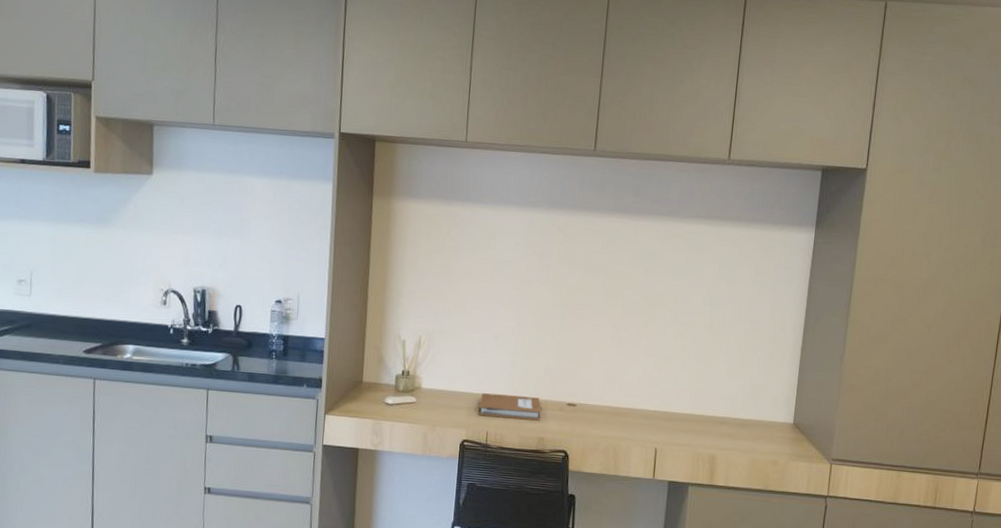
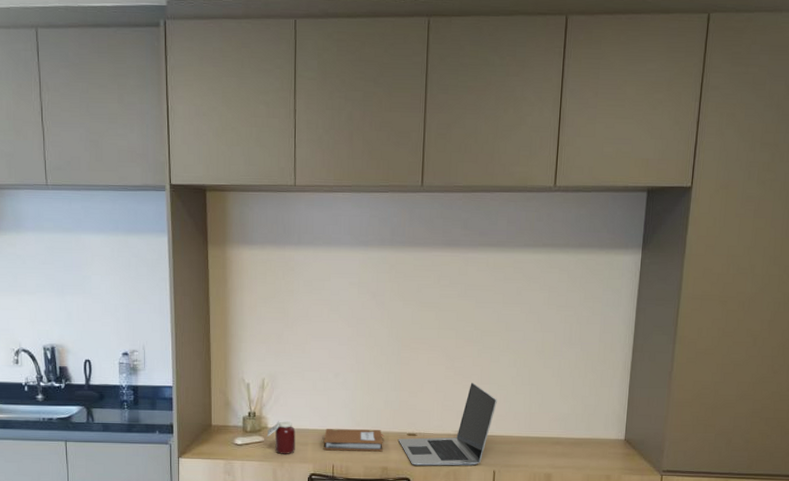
jar: none [419,382,450,418] -> present [266,421,296,454]
laptop: none [556,353,662,442] -> present [398,382,497,466]

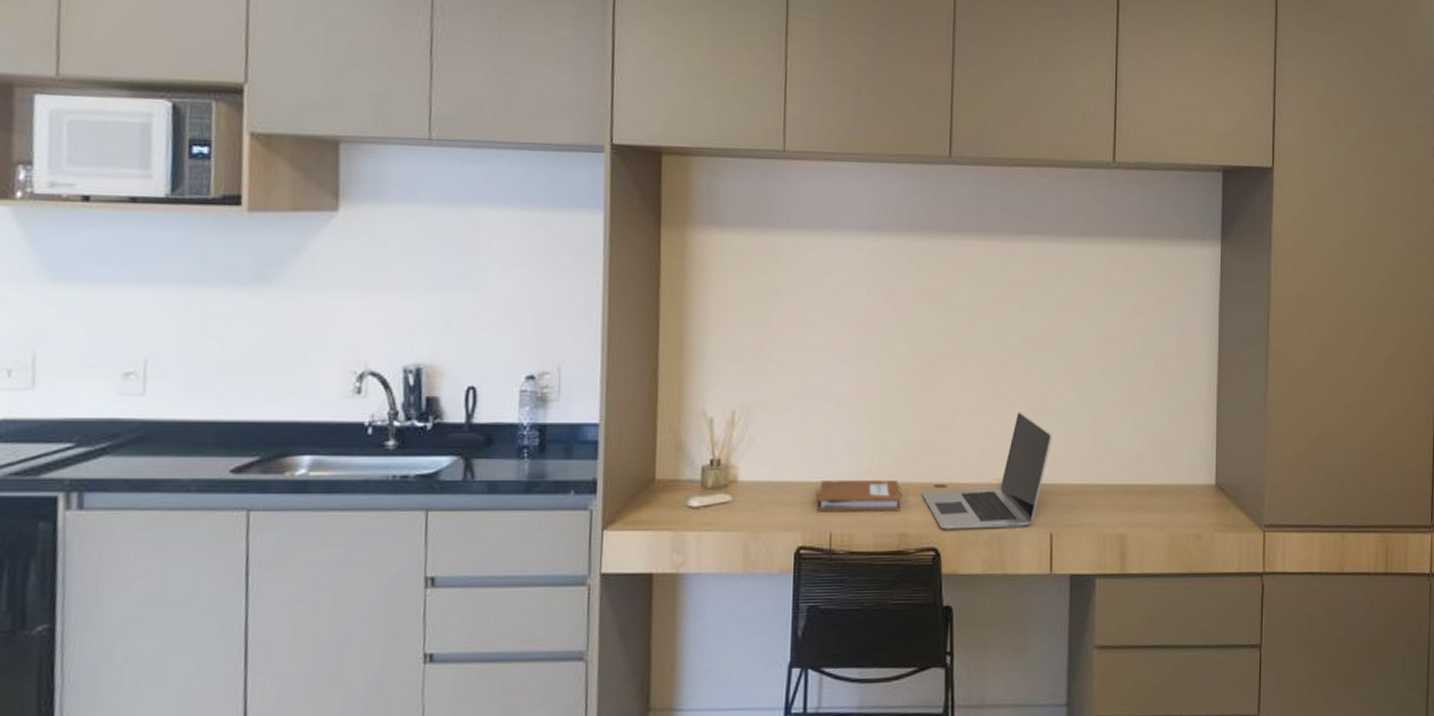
jar: present [266,421,296,454] -> none [735,471,778,519]

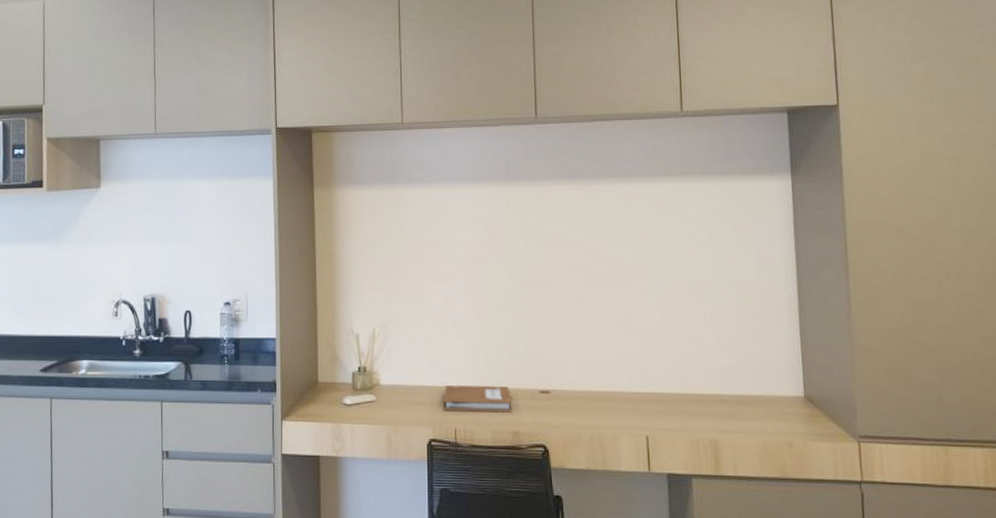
laptop: present [921,412,1052,530] -> none [529,329,642,430]

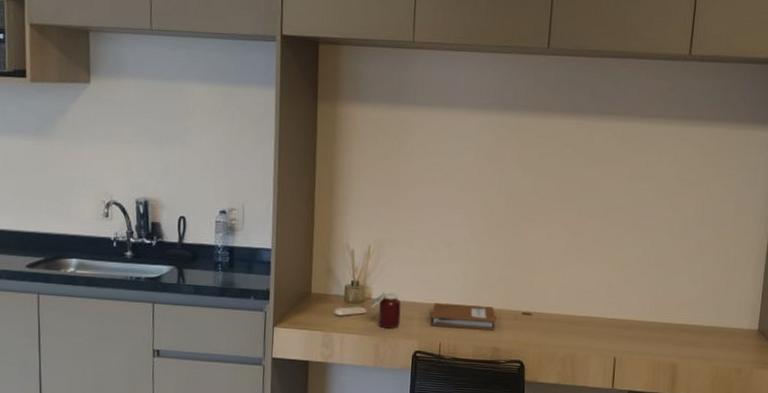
jar: none [379,377,411,416] -> present [369,292,401,329]

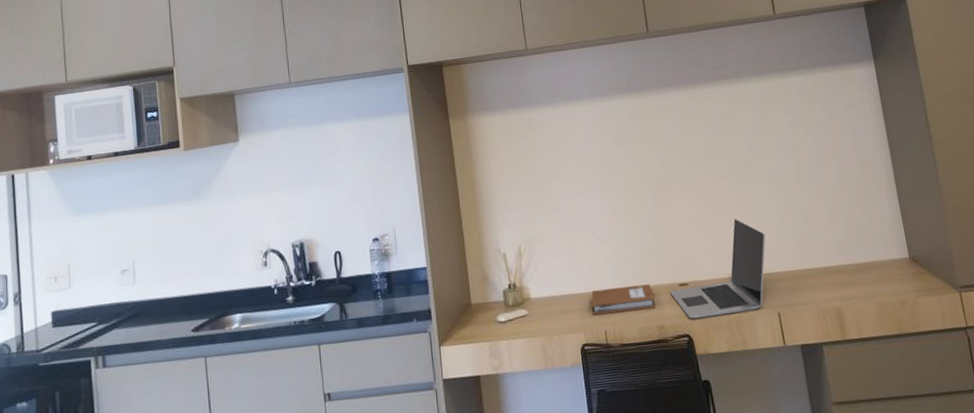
jar: present [369,292,401,329] -> none [530,288,563,327]
laptop: none [511,260,621,351] -> present [669,218,766,319]

